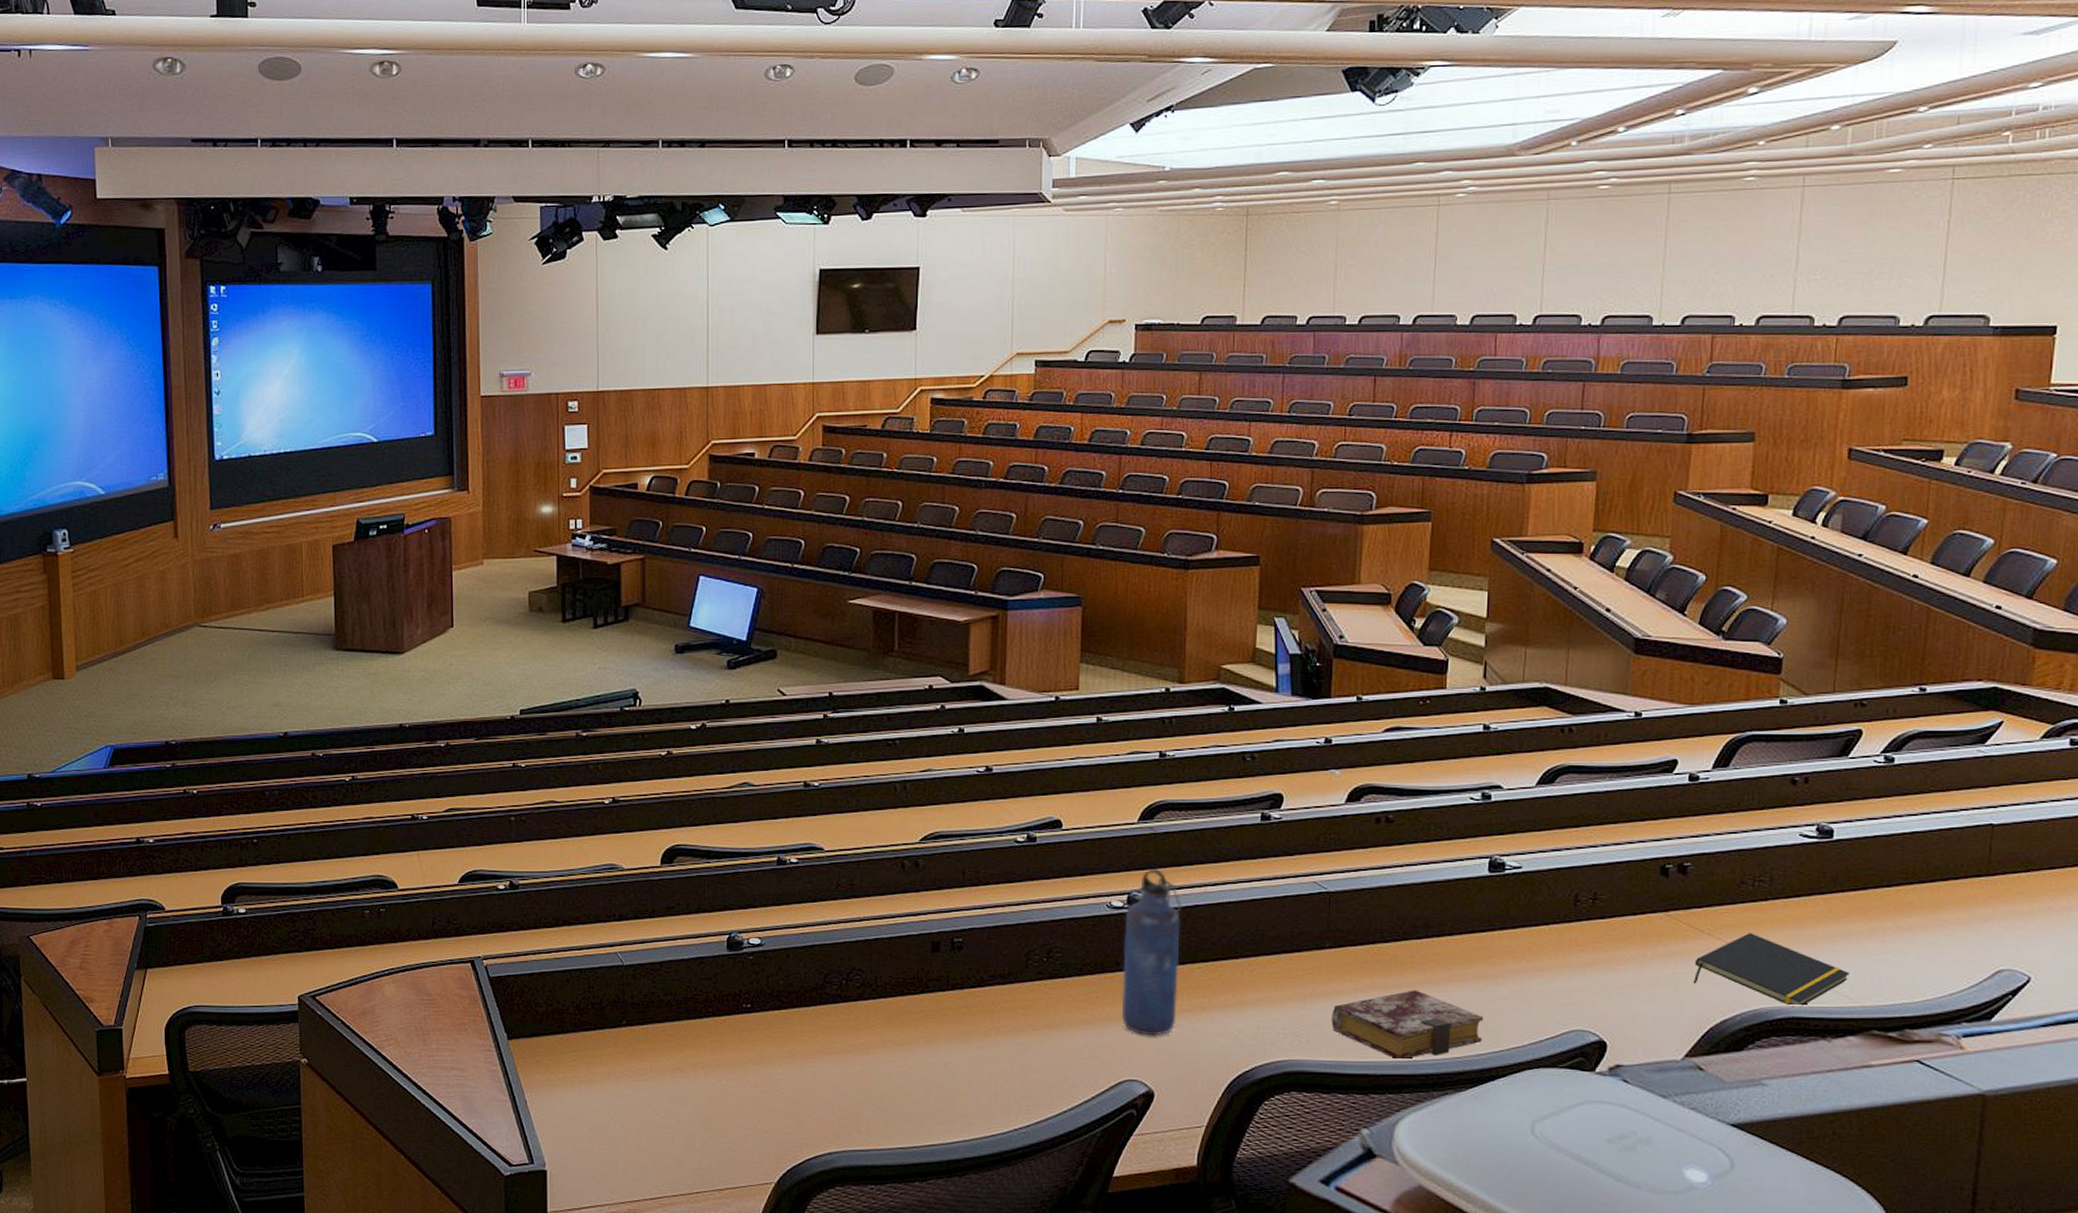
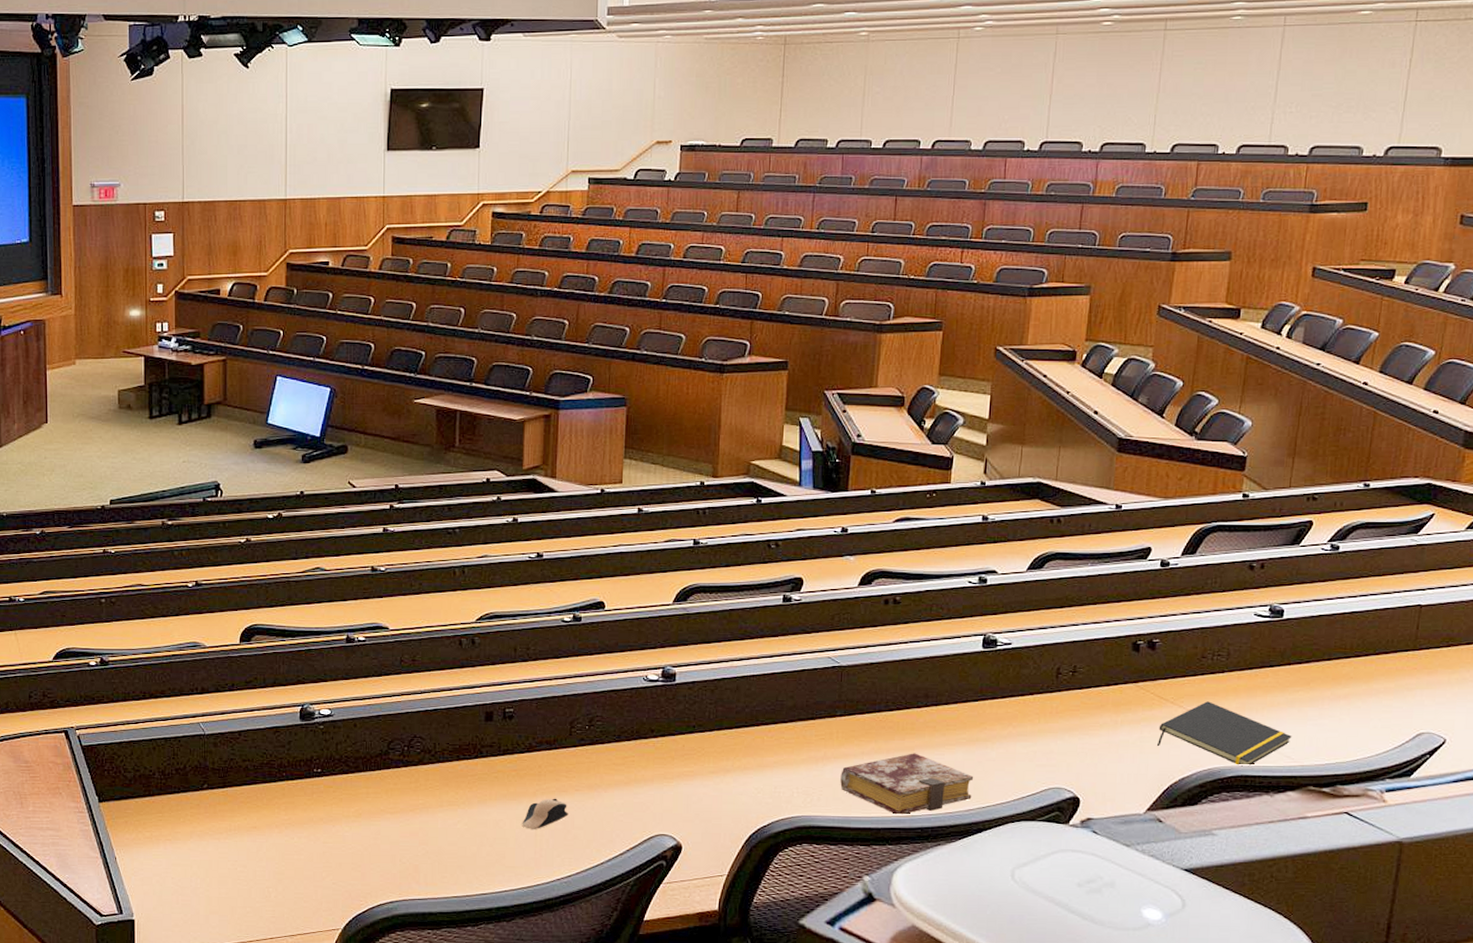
baseball cap: none [974,1038,1026,1073] -> present [522,798,568,829]
water bottle: present [1121,869,1182,1036] -> none [654,646,710,796]

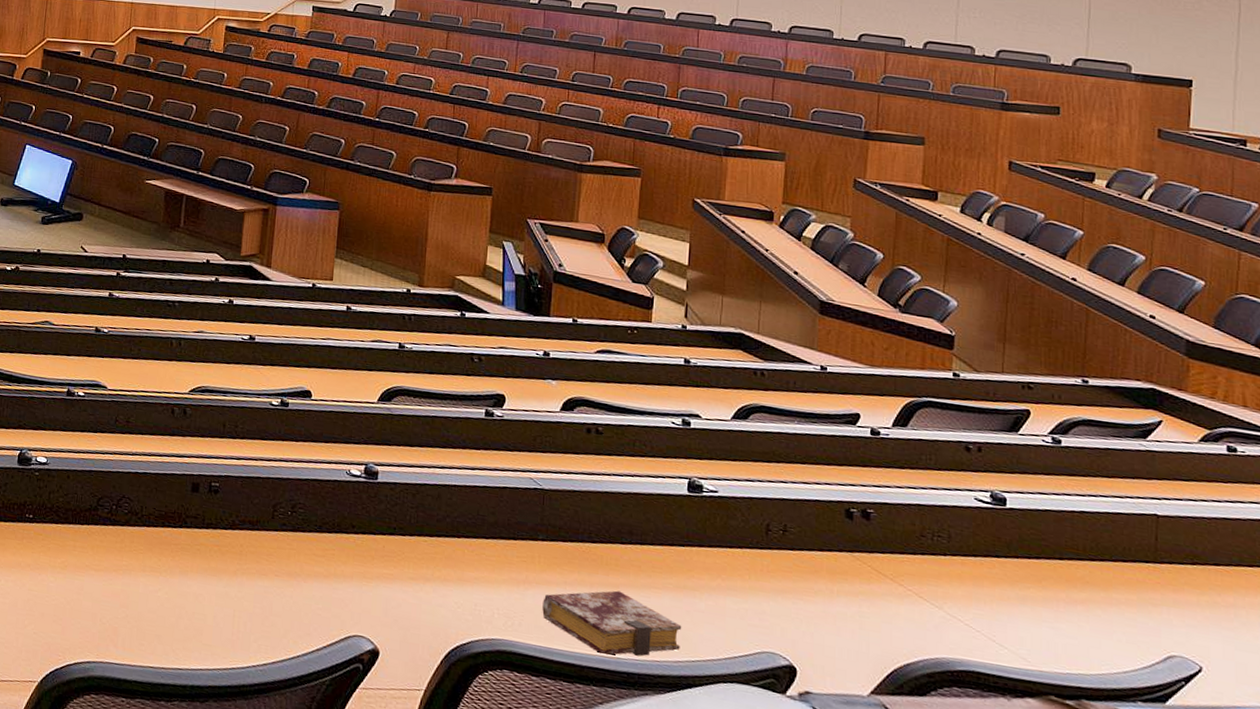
baseball cap: present [522,798,568,829] -> none [221,580,267,610]
notepad: present [1156,701,1292,767] -> none [877,584,1026,663]

